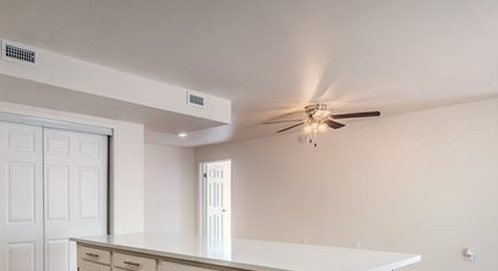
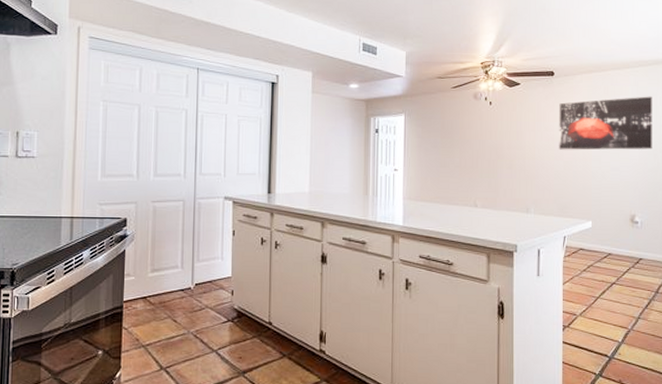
wall art: none [386,131,486,187] -> present [559,96,653,150]

